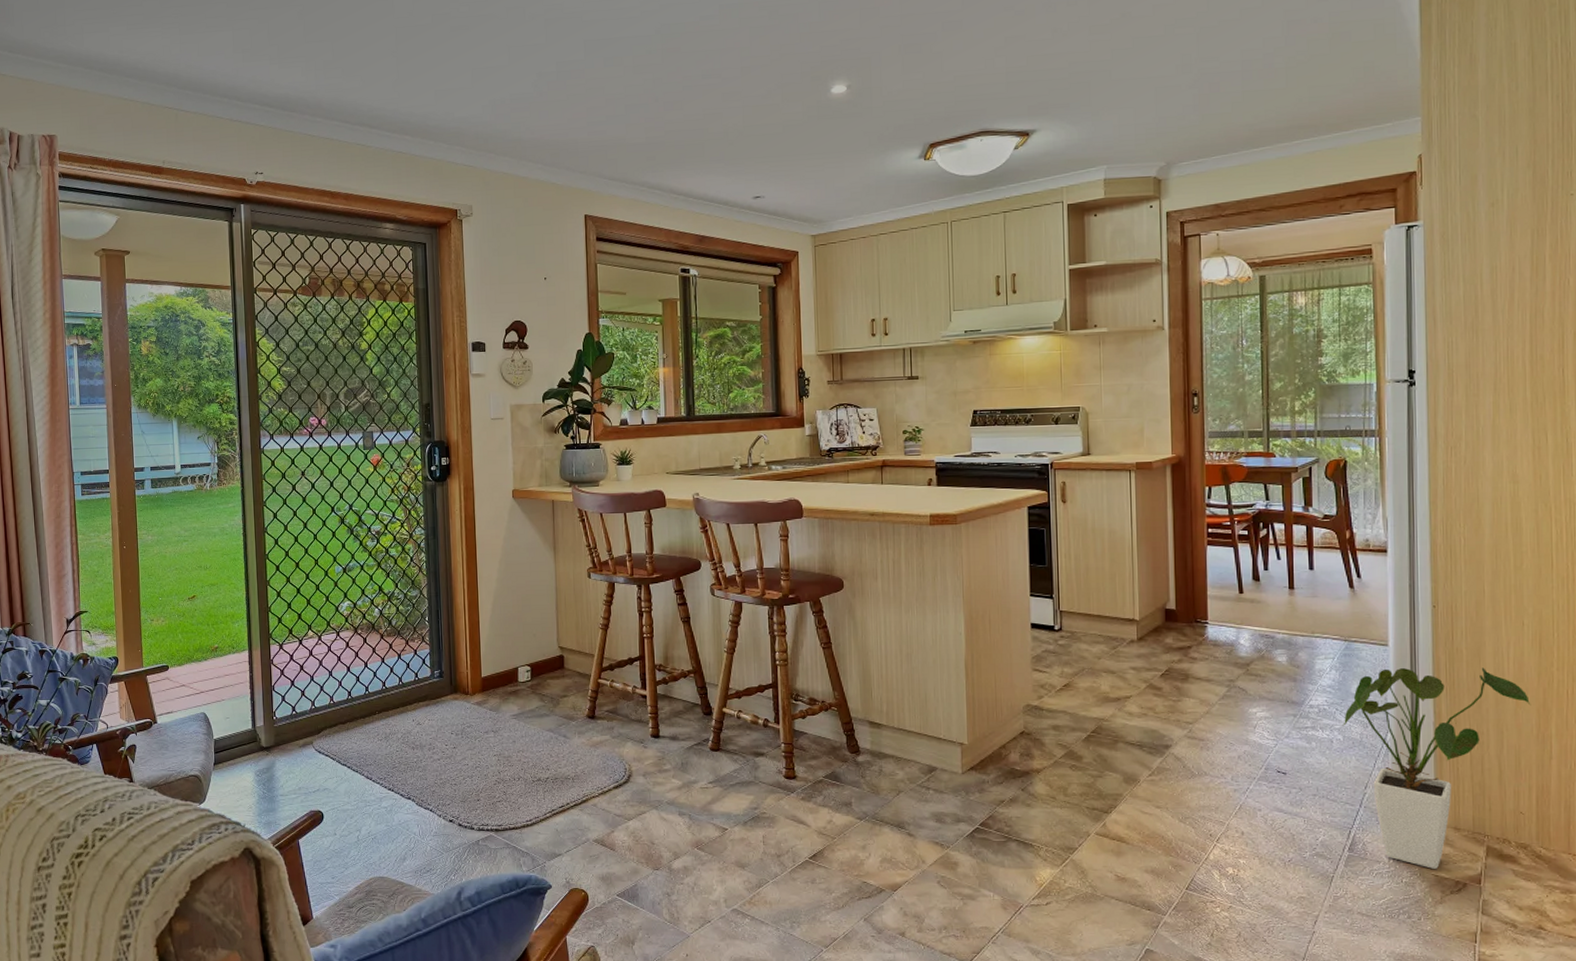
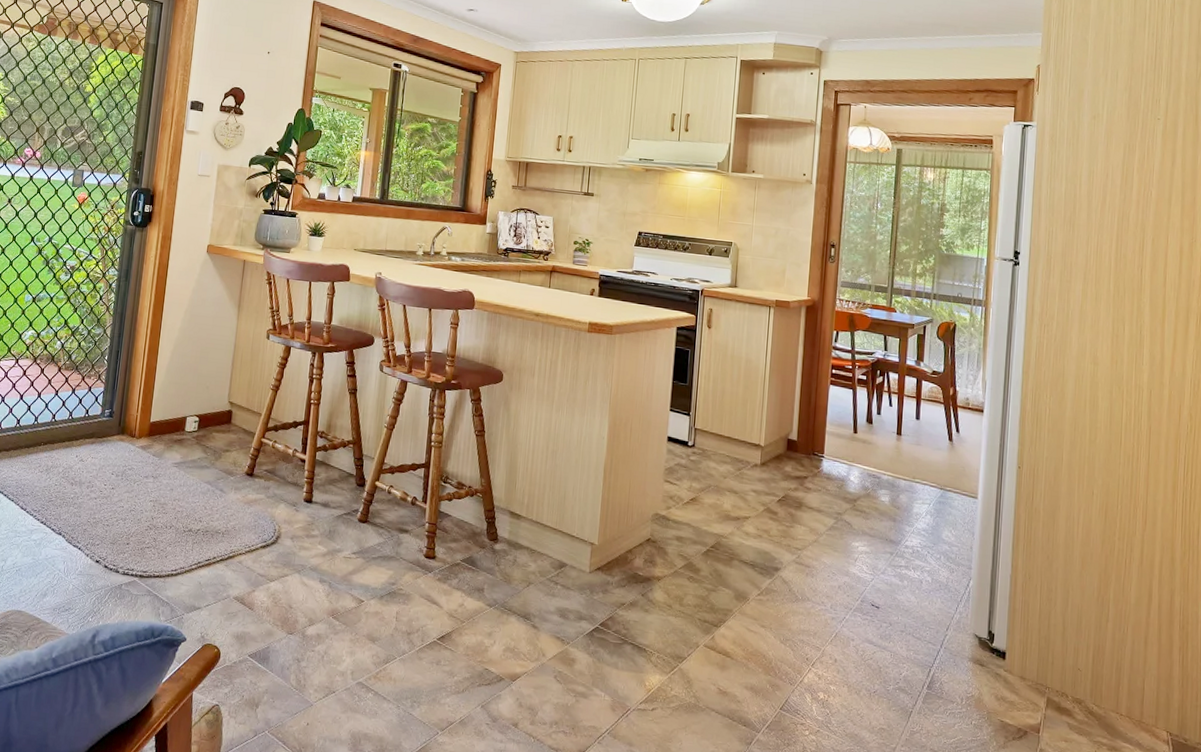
house plant: present [1343,667,1531,869] -> none [932,520,1095,715]

